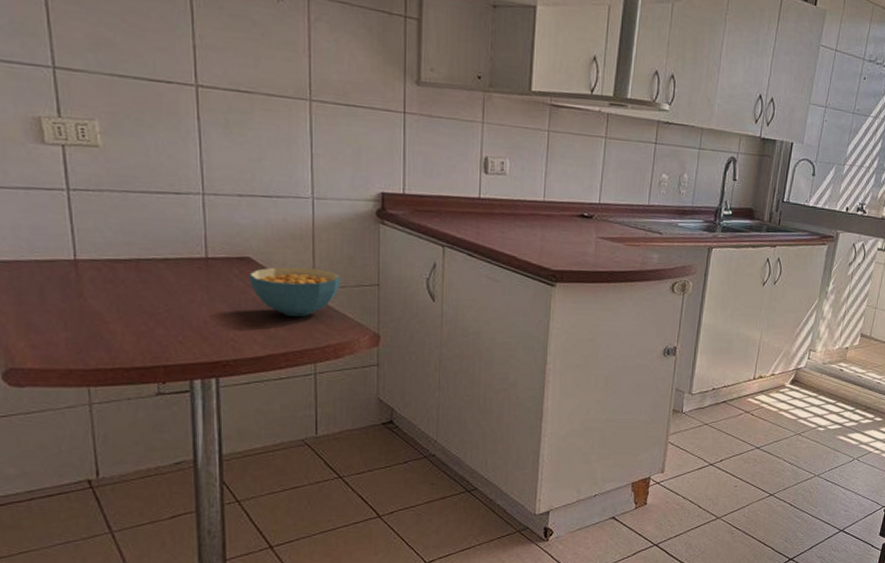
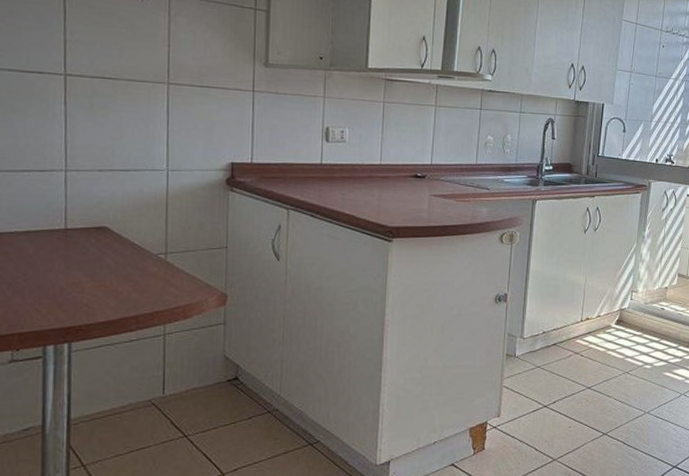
cereal bowl: present [249,266,341,318] -> none [105,234,192,281]

